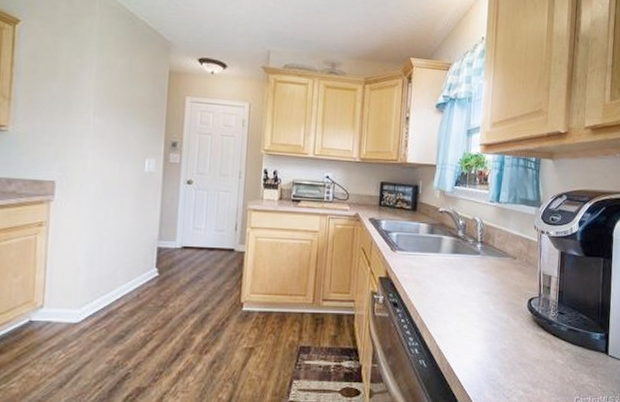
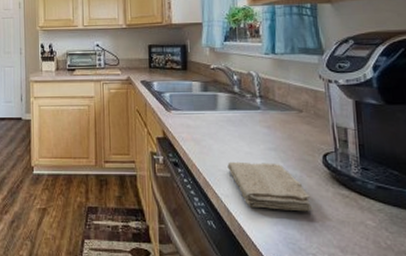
washcloth: none [444,303,514,351] -> present [227,161,313,212]

